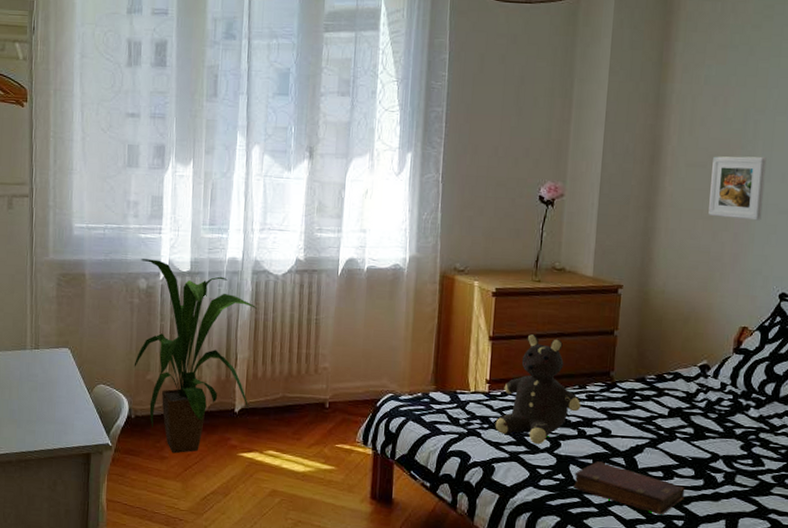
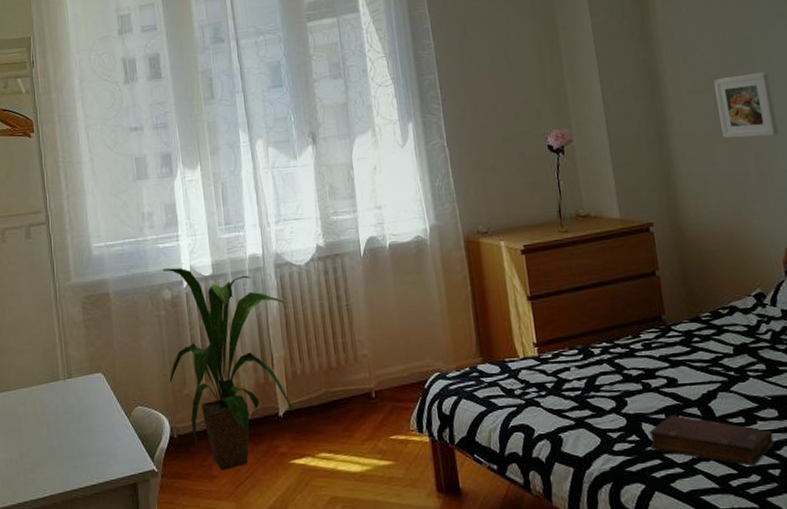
teddy bear: present [495,334,581,444] -> none [552,288,640,405]

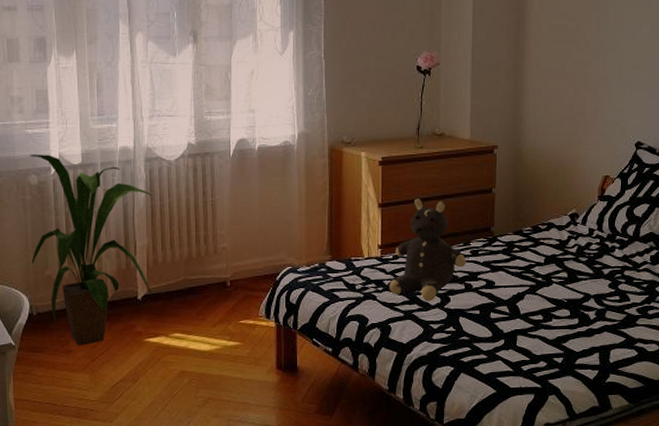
teddy bear: none [552,288,640,405] -> present [389,199,466,301]
diary: present [649,415,774,466] -> none [463,311,563,355]
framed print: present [713,72,779,138] -> none [570,17,619,77]

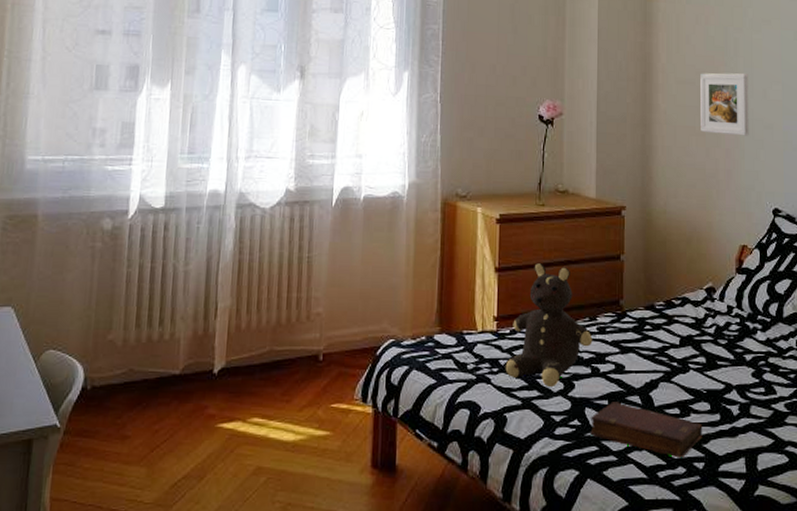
house plant: present [30,154,152,346] -> none [92,195,241,431]
diary: none [463,311,563,355] -> present [589,402,703,458]
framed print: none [570,17,619,77] -> present [700,73,749,136]

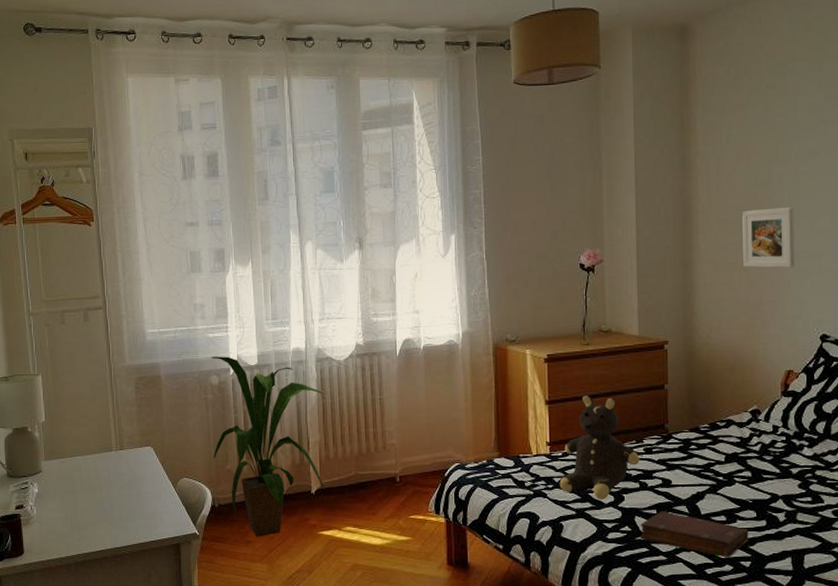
house plant: none [92,195,241,431] -> present [211,356,324,537]

